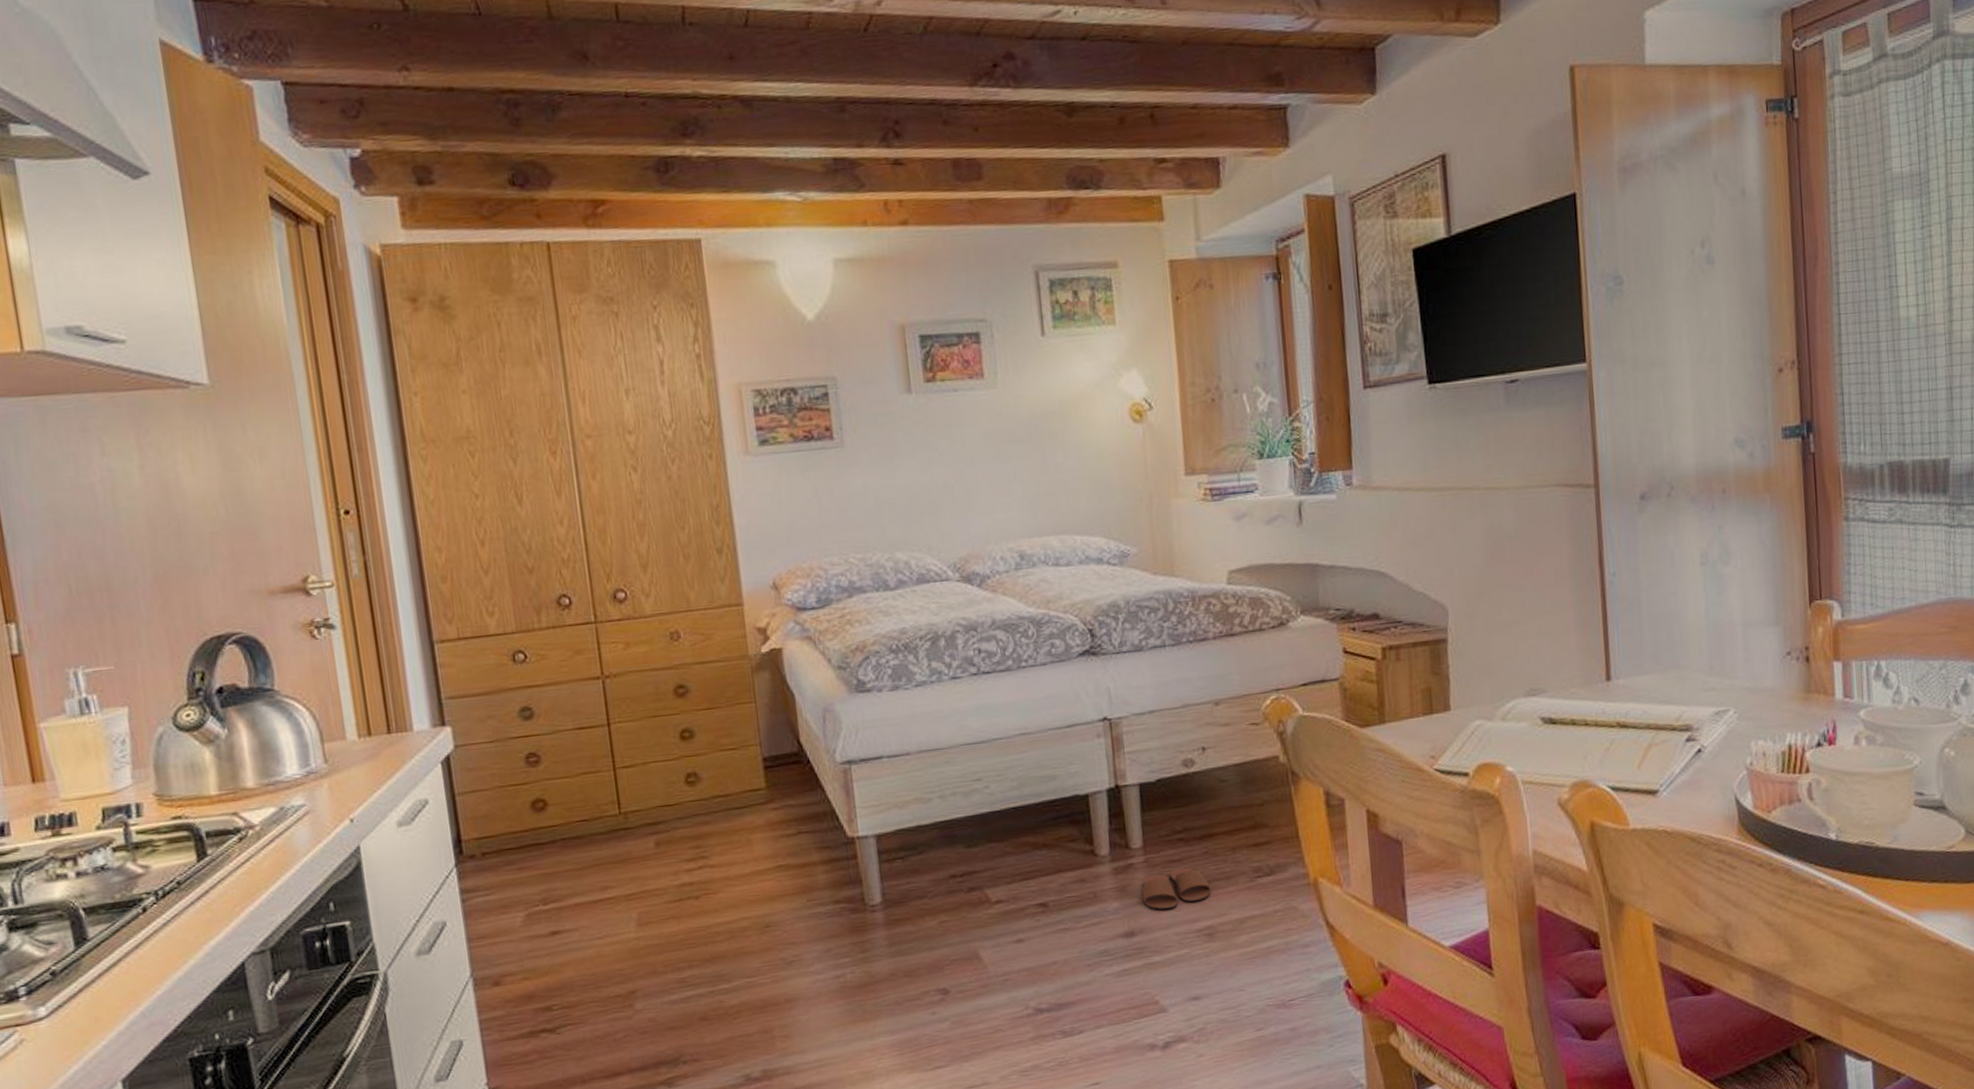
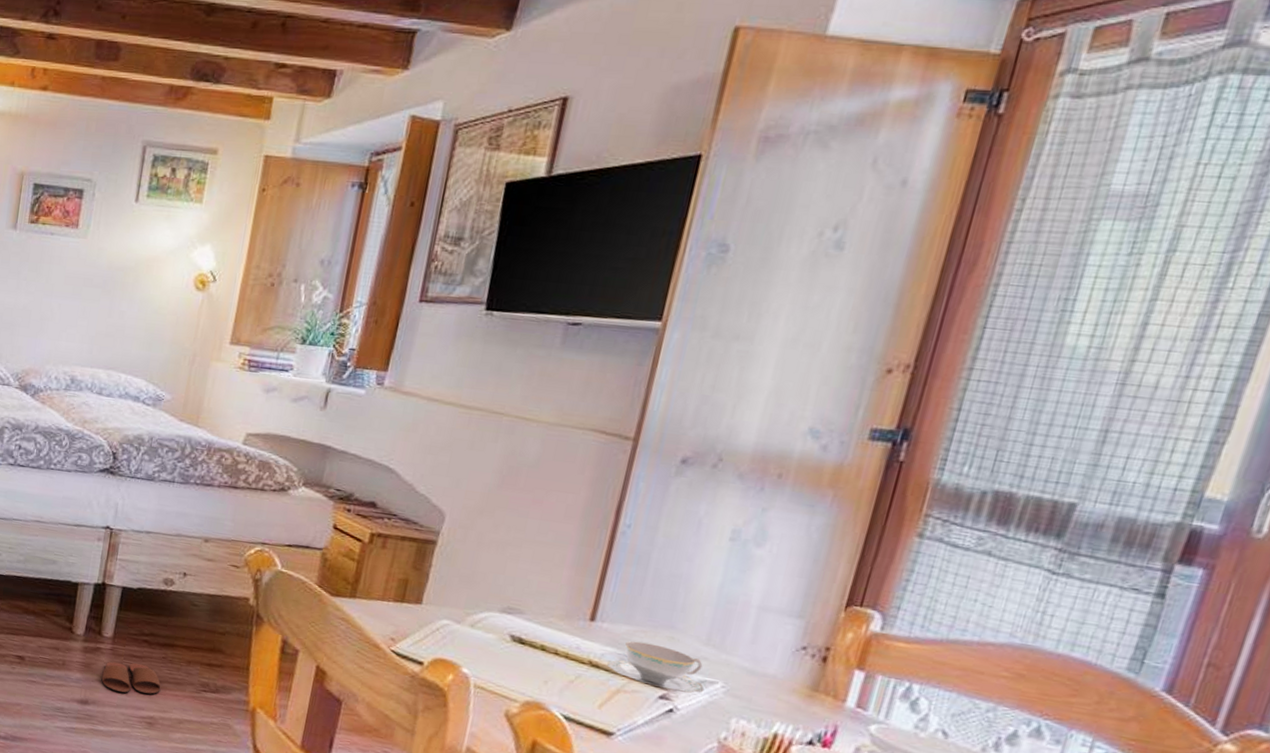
teacup: none [1632,687,1721,732] -> present [606,641,705,694]

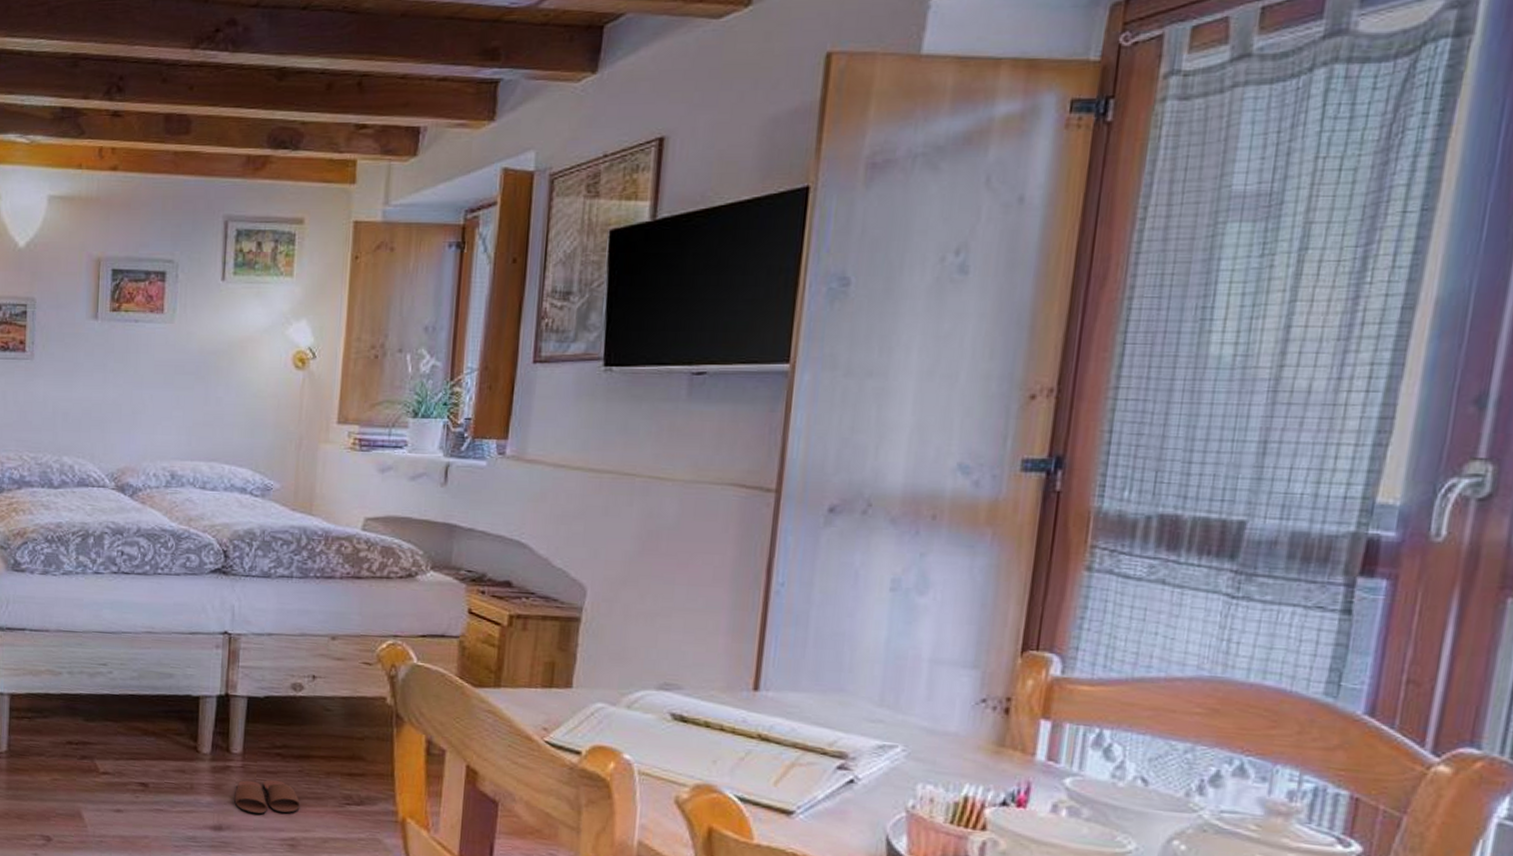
teacup: present [606,641,705,694] -> none [776,708,884,761]

